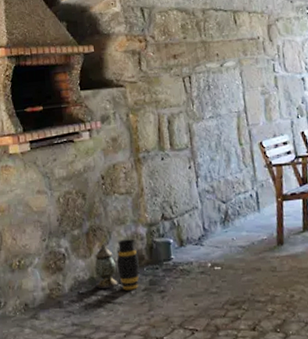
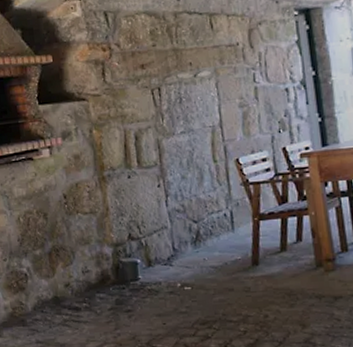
lantern: present [93,245,118,288] -> none [57,265,83,308]
vase: present [117,239,140,291] -> none [81,259,105,310]

